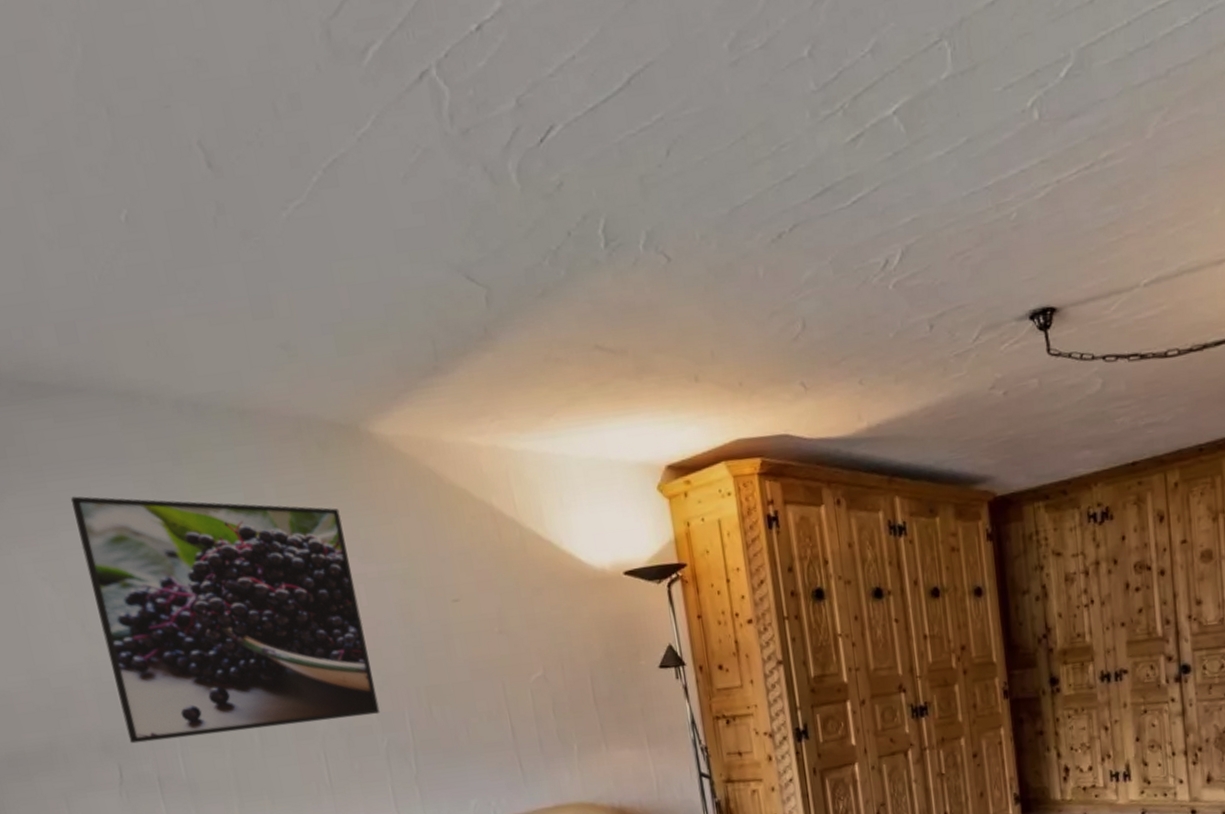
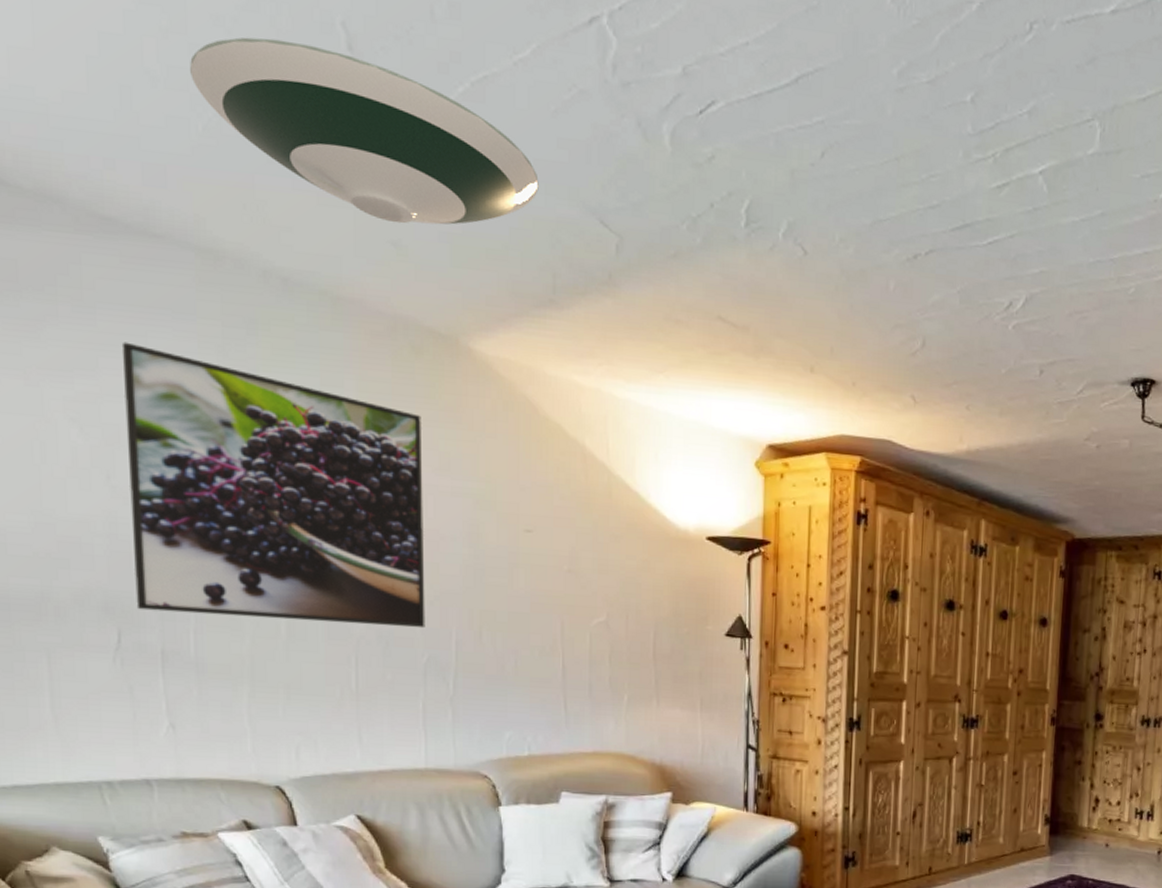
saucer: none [75,171,404,327] -> present [190,37,539,225]

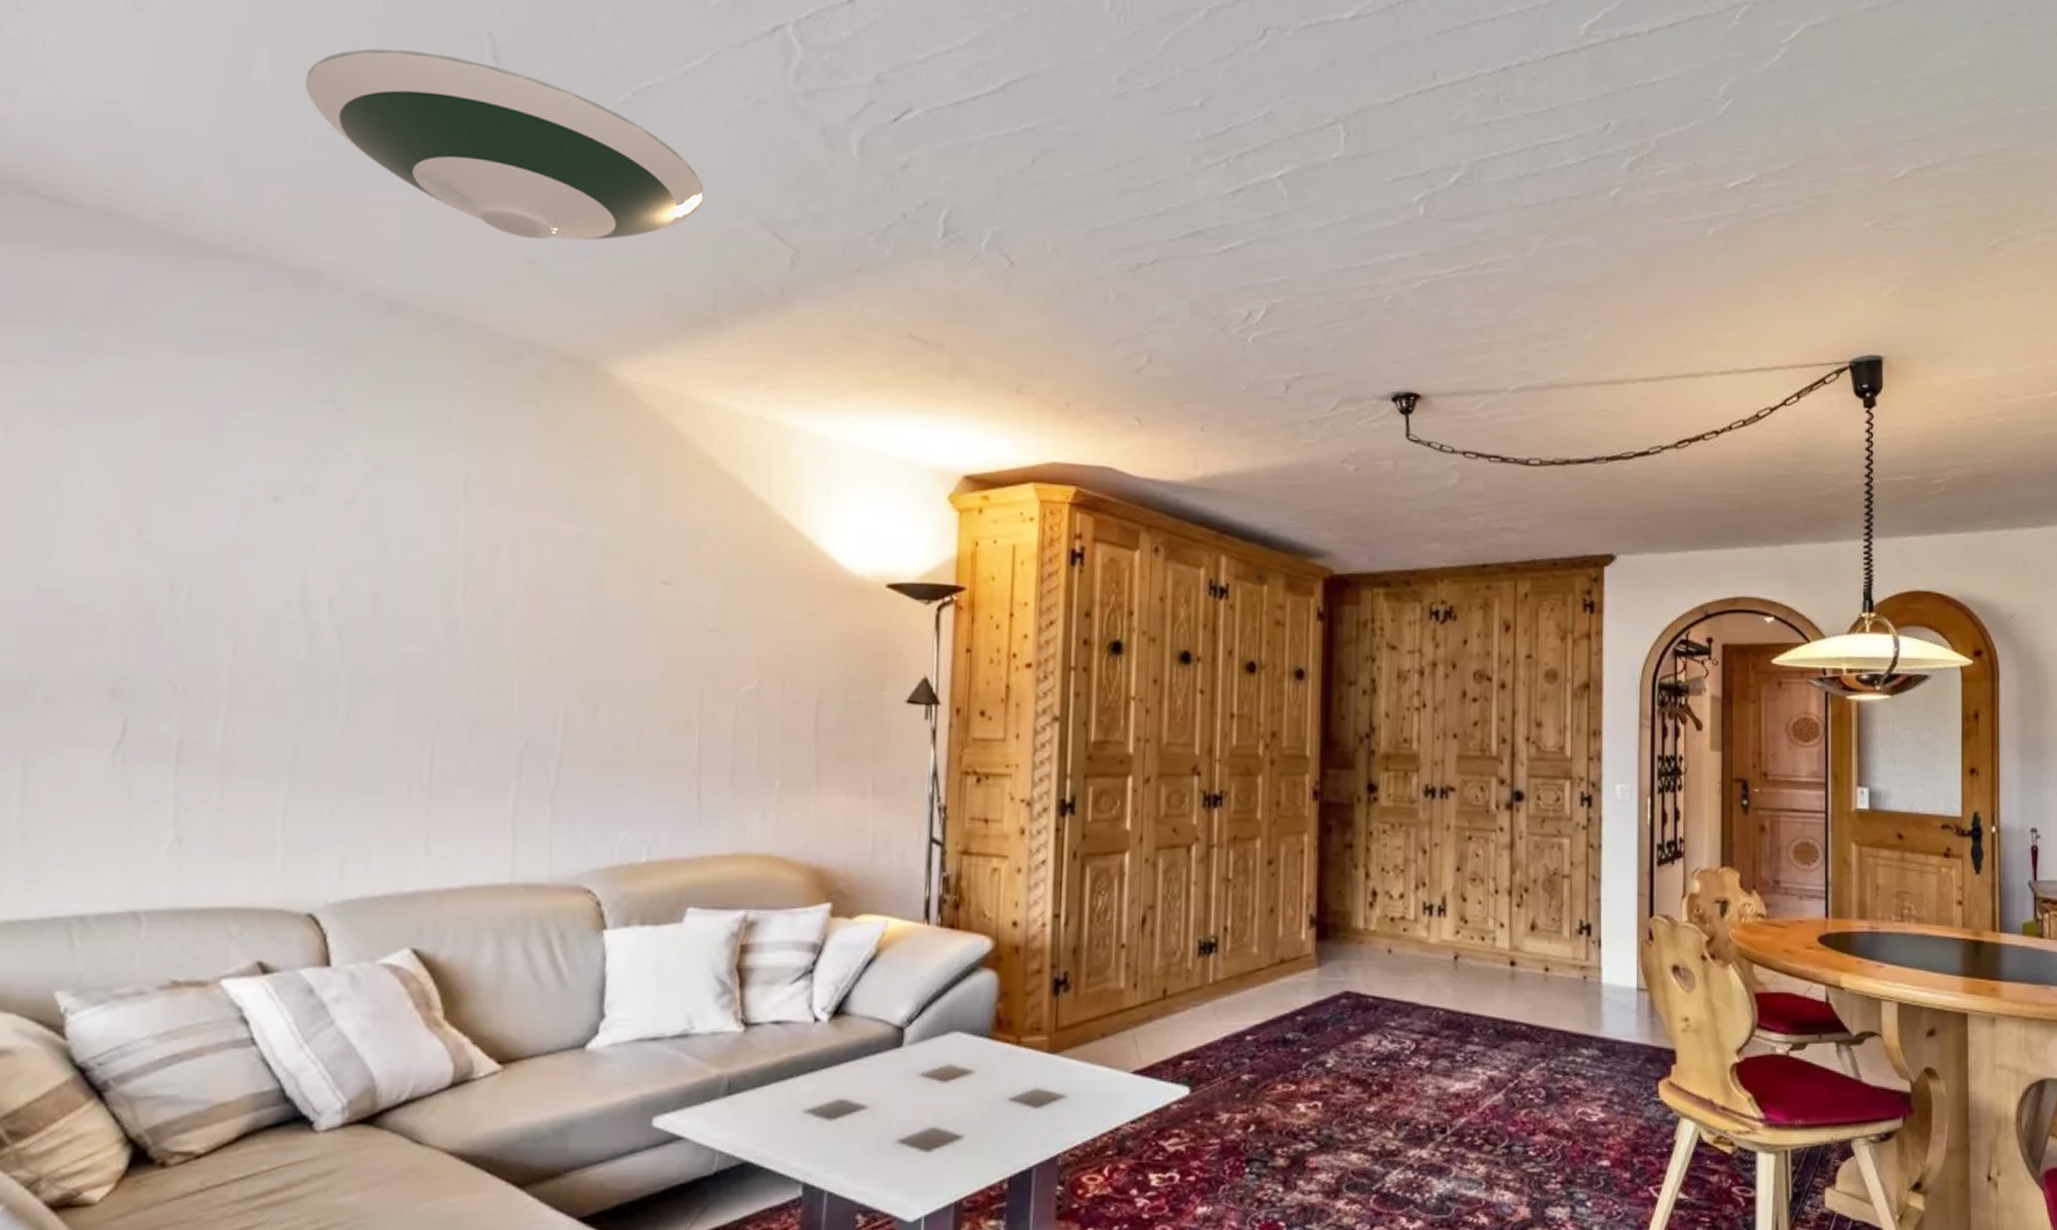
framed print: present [121,342,425,628] -> none [153,374,543,705]

